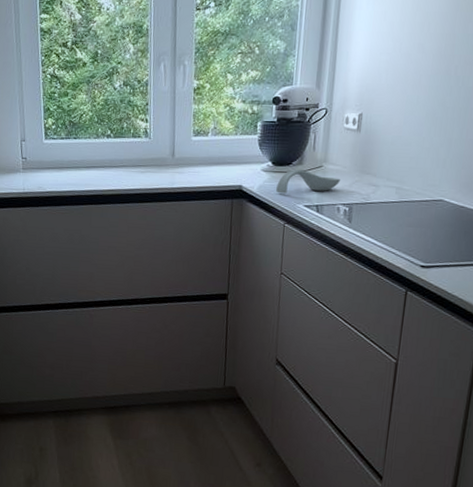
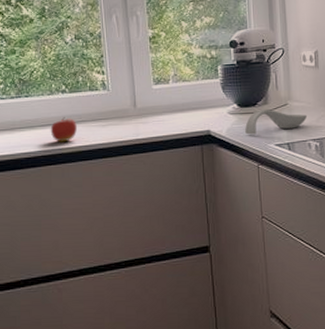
fruit: none [94,160,118,185] -> present [50,116,77,143]

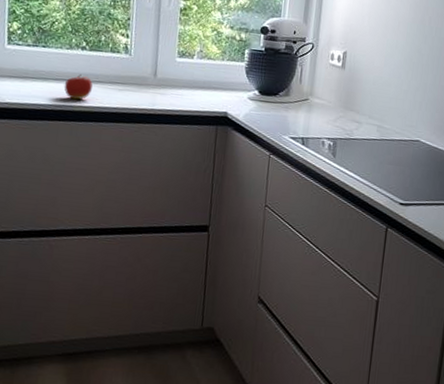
spoon rest: present [245,109,307,135] -> none [262,100,325,125]

